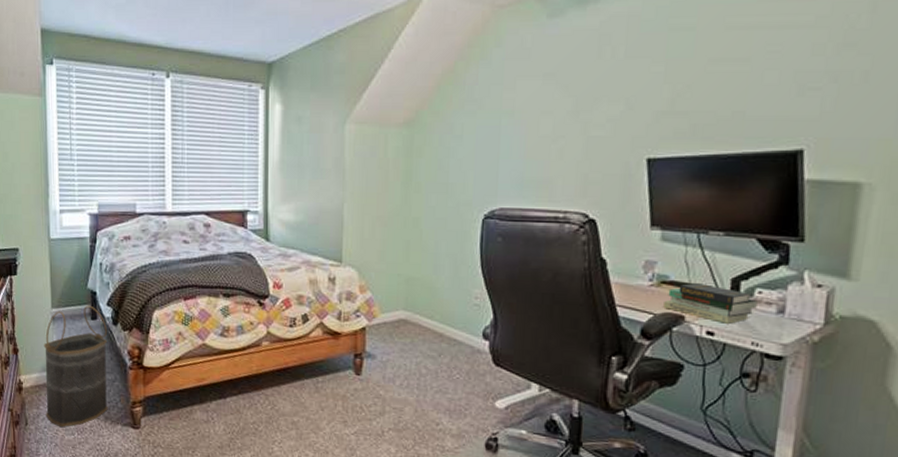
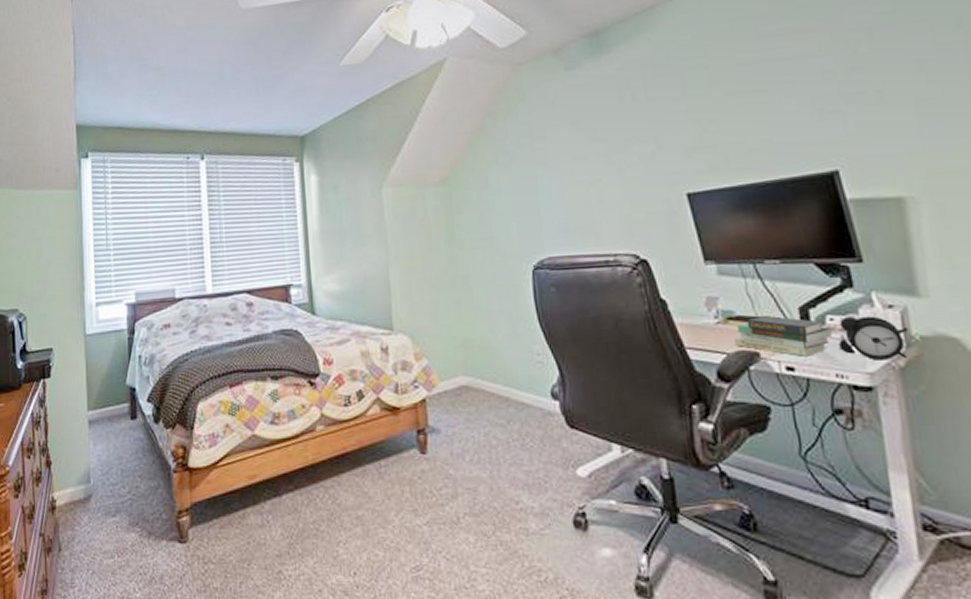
basket: present [43,305,108,427] -> none [79,403,151,549]
alarm clock: none [759,292,831,334] -> present [838,316,909,360]

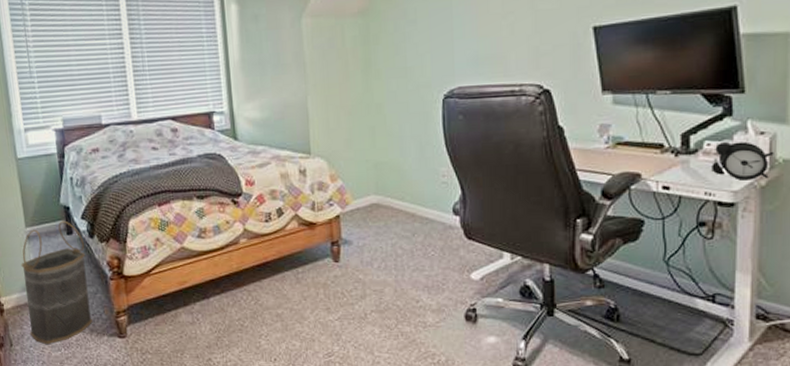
basket: none [79,403,151,549] -> present [21,220,93,344]
books: present [734,315,832,357] -> none [621,140,707,177]

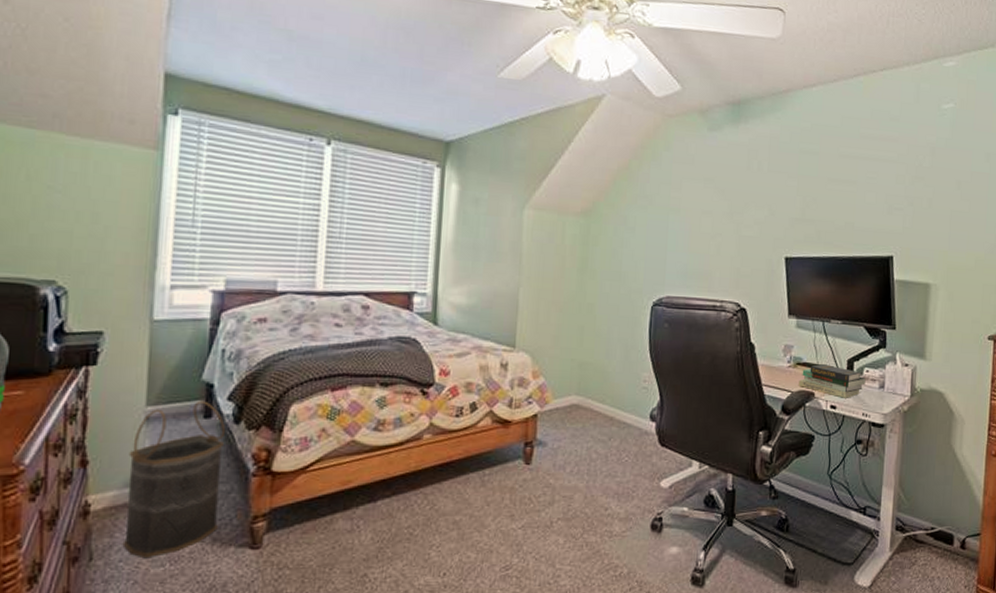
books: none [621,140,707,177] -> present [799,363,866,398]
alarm clock: present [710,141,774,180] -> none [867,370,915,405]

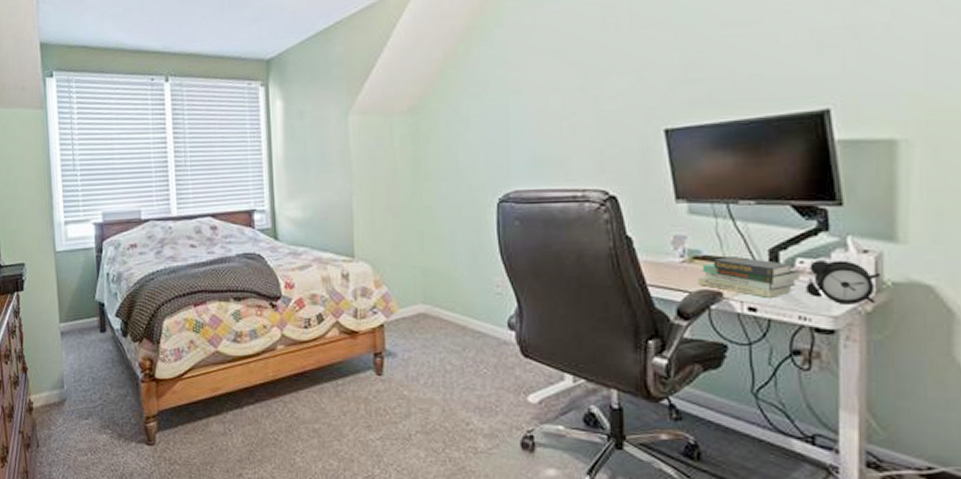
basket: present [122,400,226,557] -> none [52,317,121,447]
alarm clock: none [867,370,915,405] -> present [804,260,881,304]

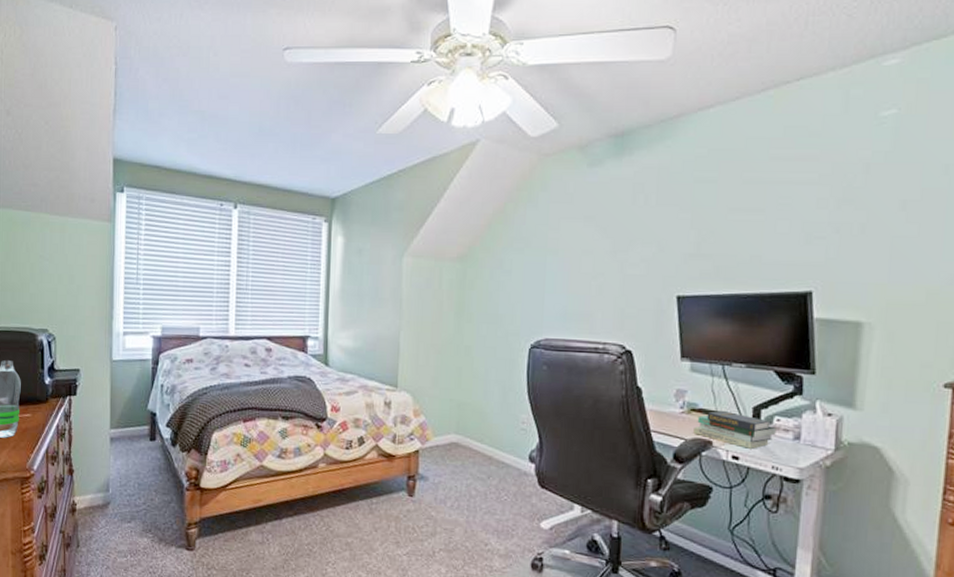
alarm clock: present [804,260,881,304] -> none [778,419,840,459]

